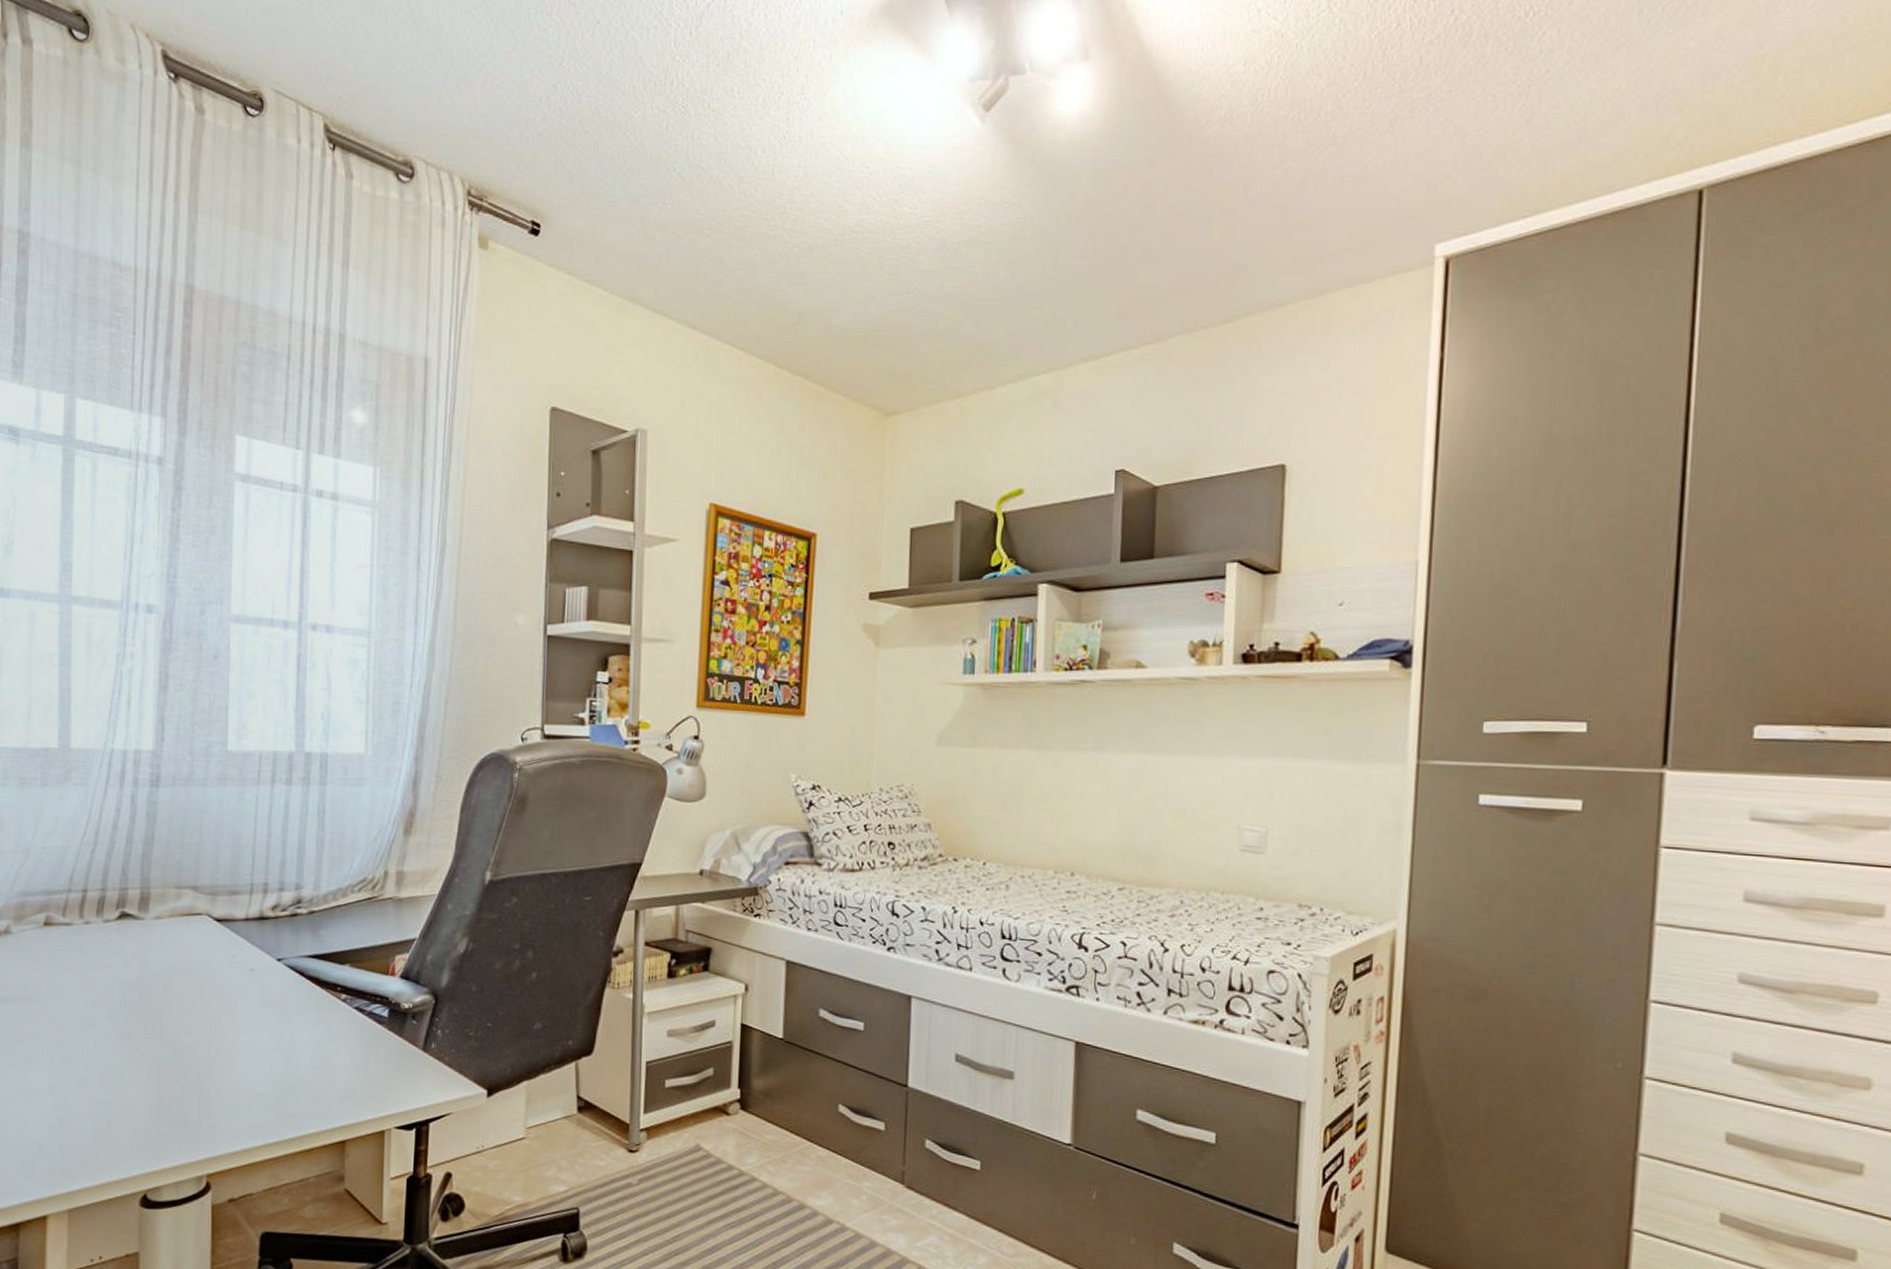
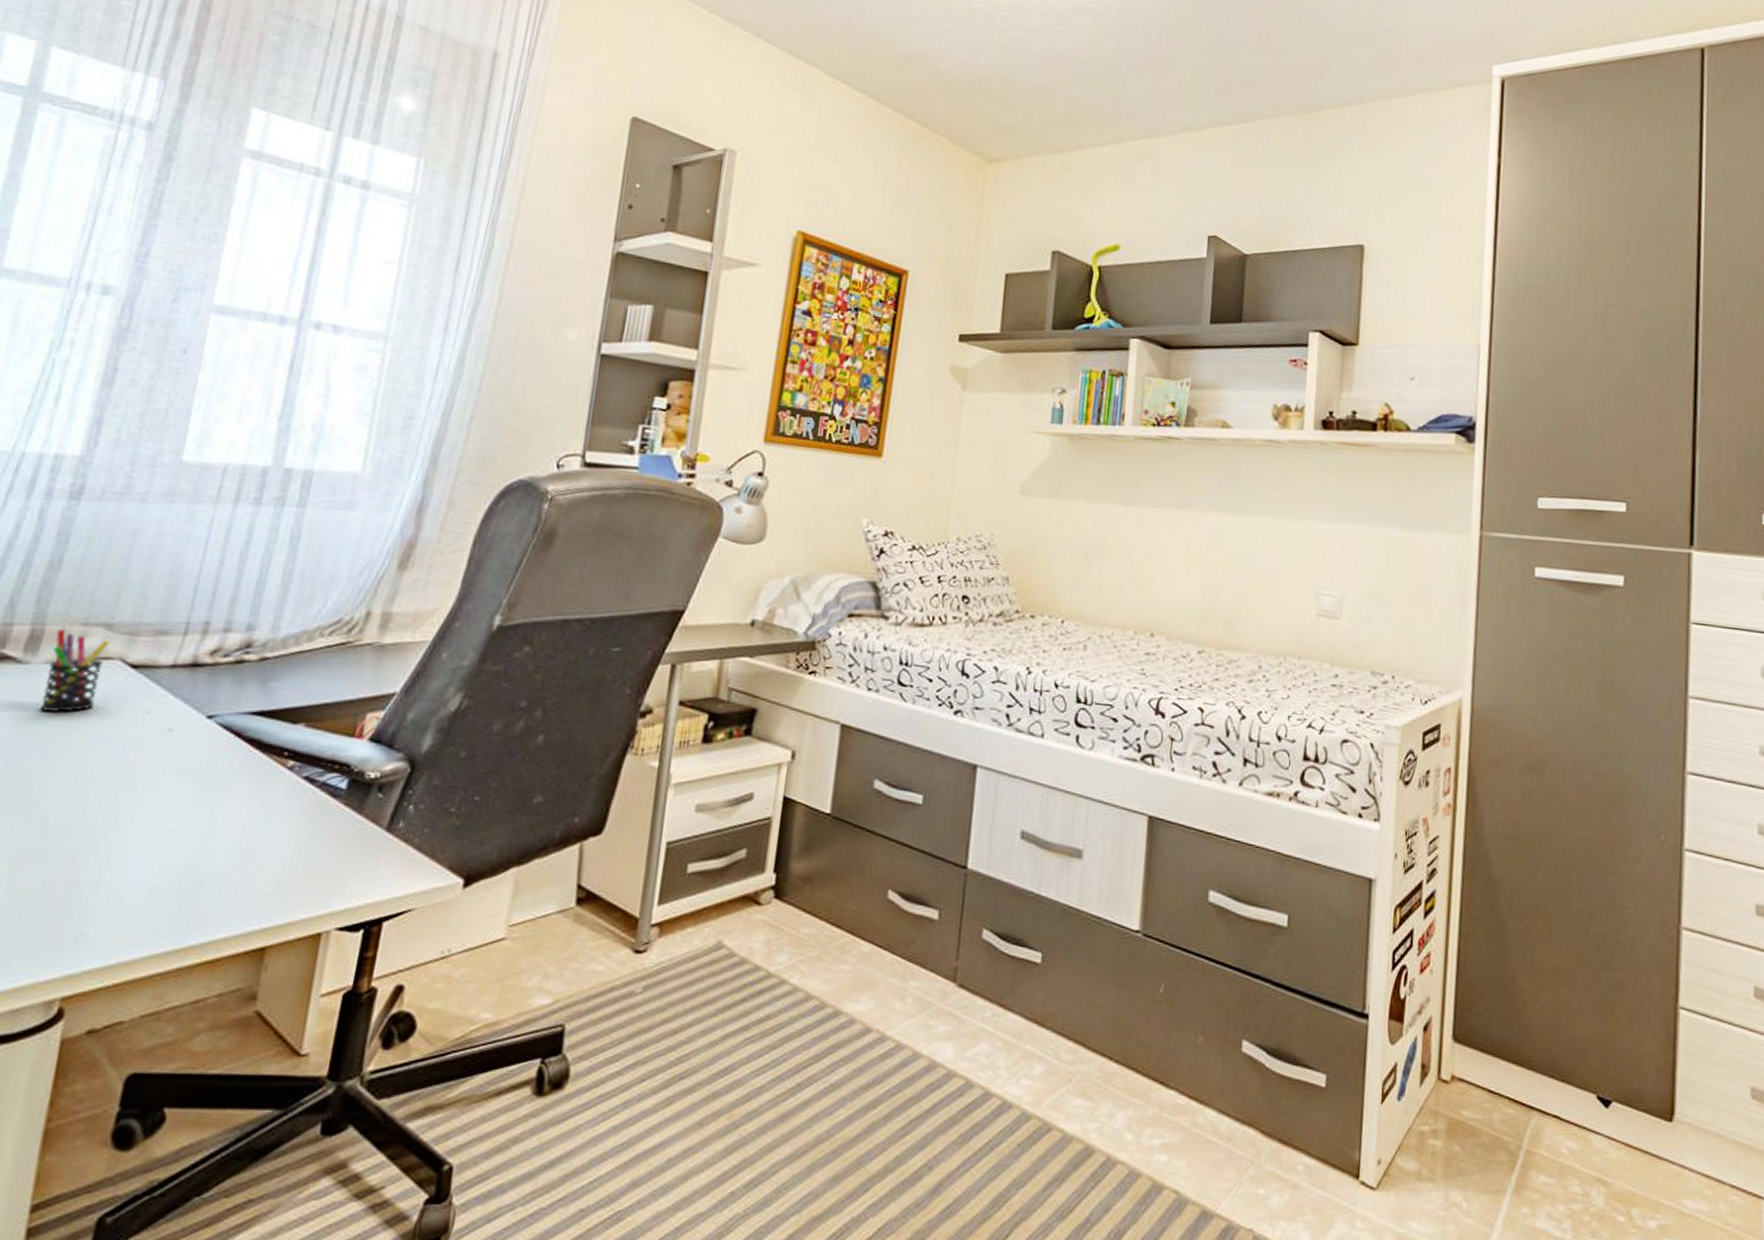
pen holder: none [157,891,198,958] -> present [40,628,110,713]

